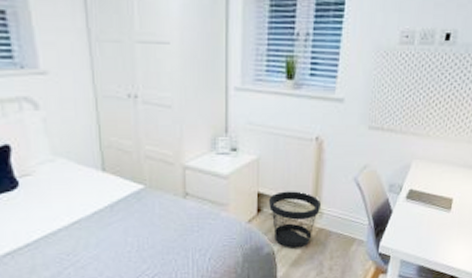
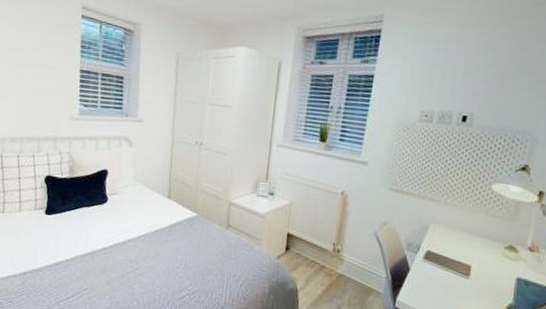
wastebasket: present [268,191,321,248] -> none [296,235,342,289]

